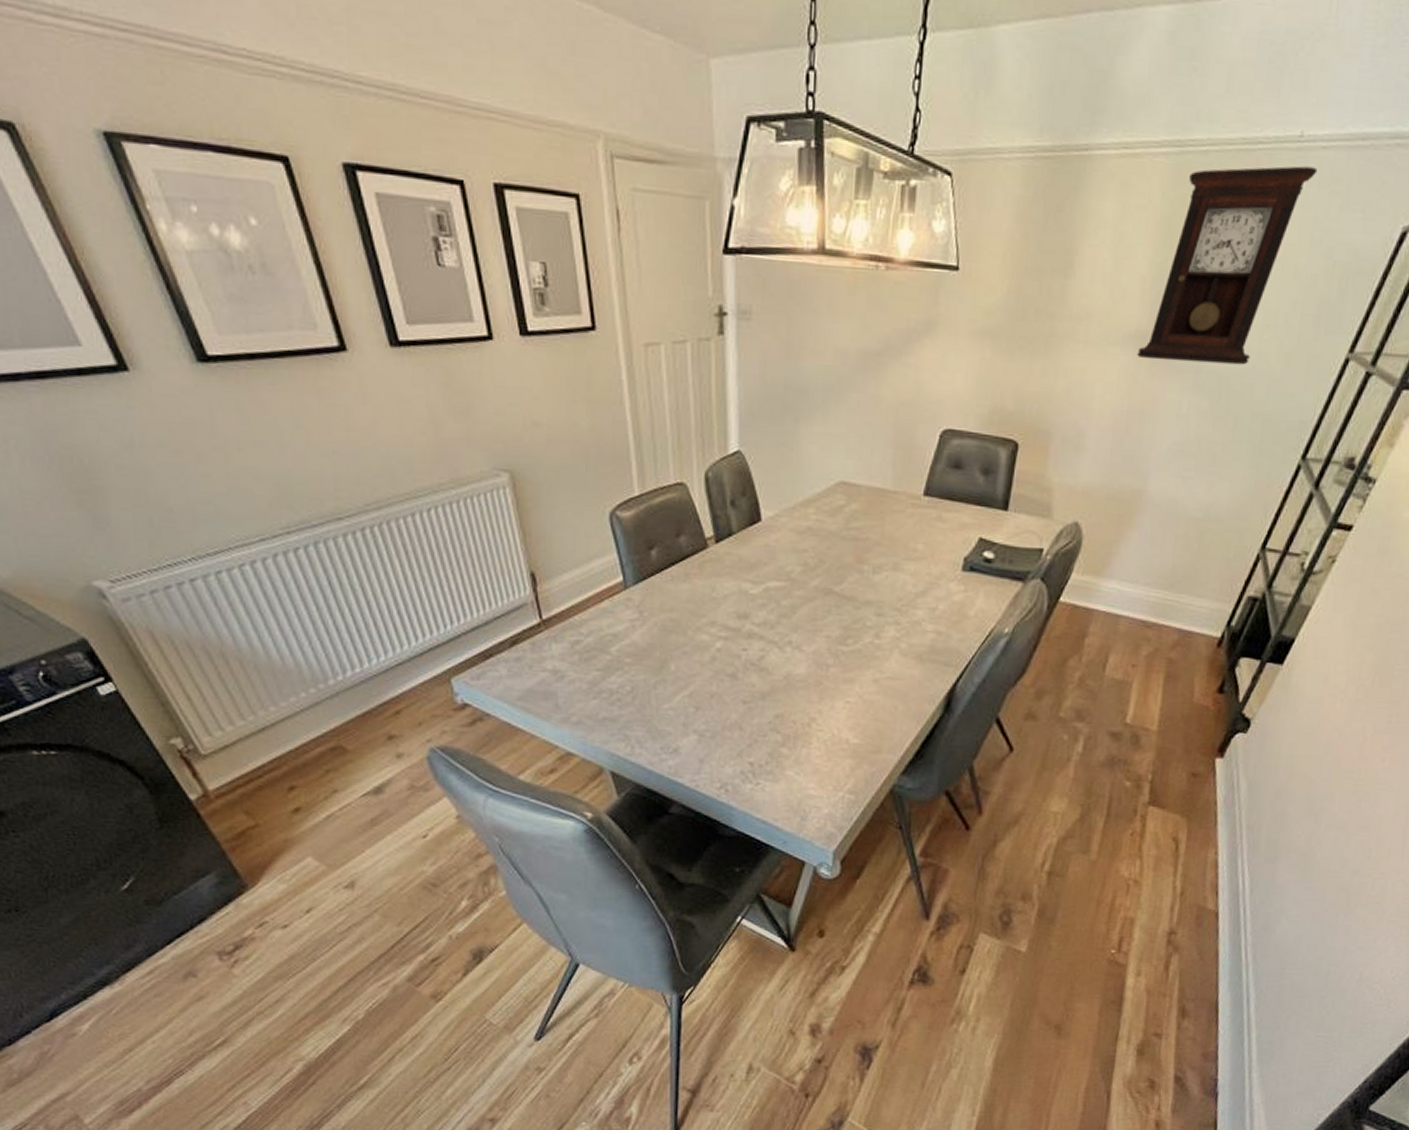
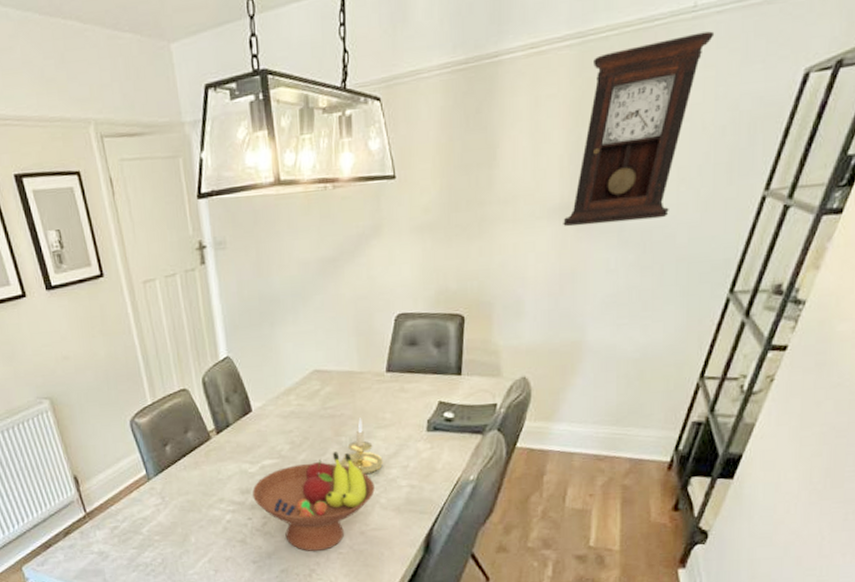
fruit bowl: none [751,581,896,698] -> present [253,452,375,552]
candle holder: none [857,545,909,613] -> present [339,418,383,475]

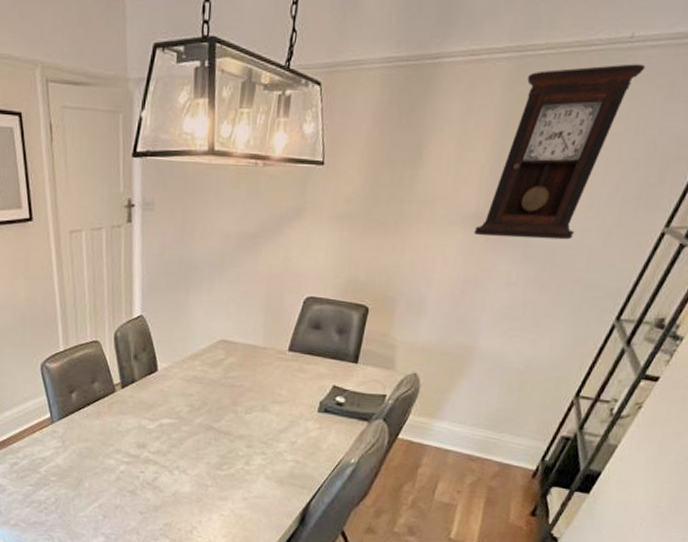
fruit bowl: present [253,452,375,552] -> none [148,420,263,511]
candle holder: present [339,418,383,475] -> none [232,391,273,446]

